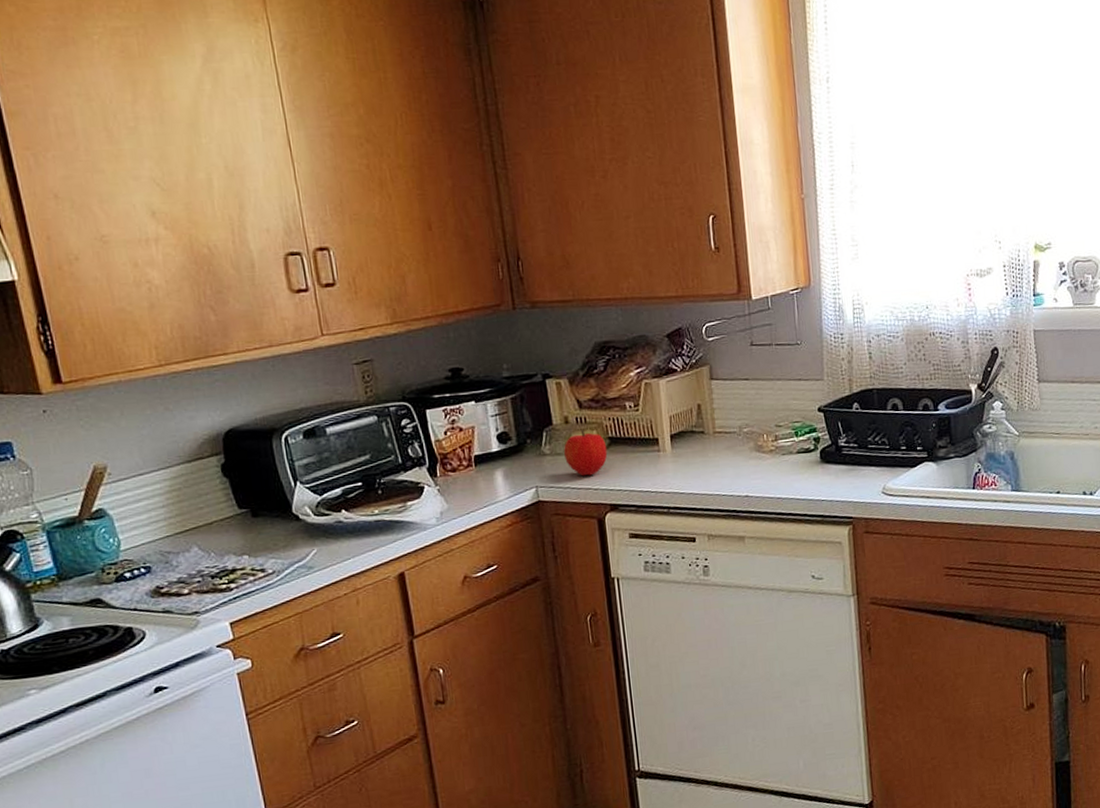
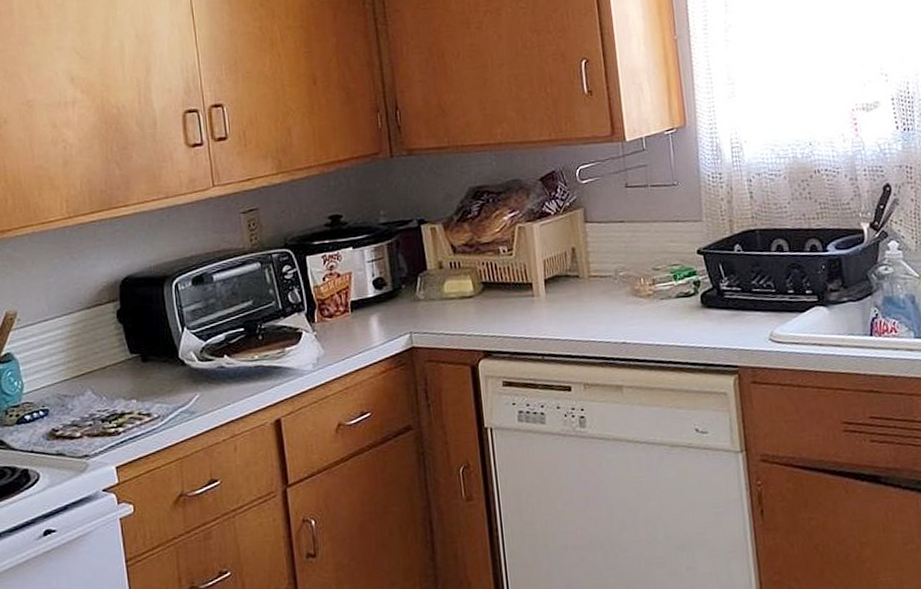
fruit: present [564,429,608,476] -> none [438,274,481,322]

